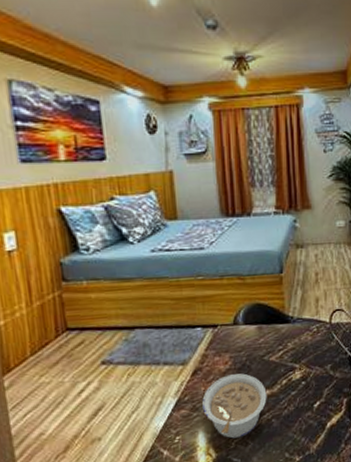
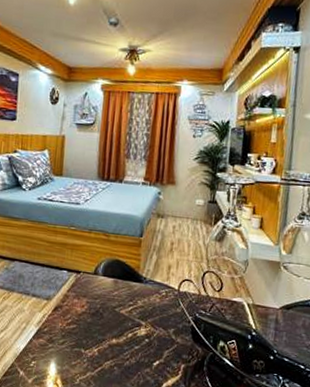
legume: present [202,373,267,439] -> none [57,317,114,376]

